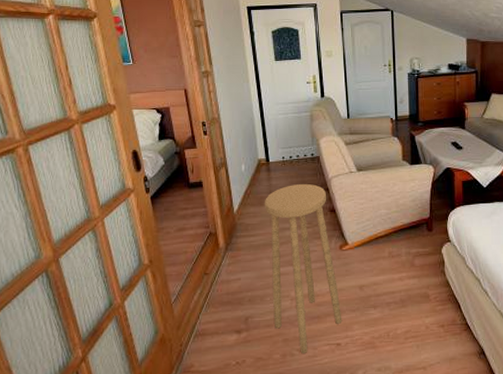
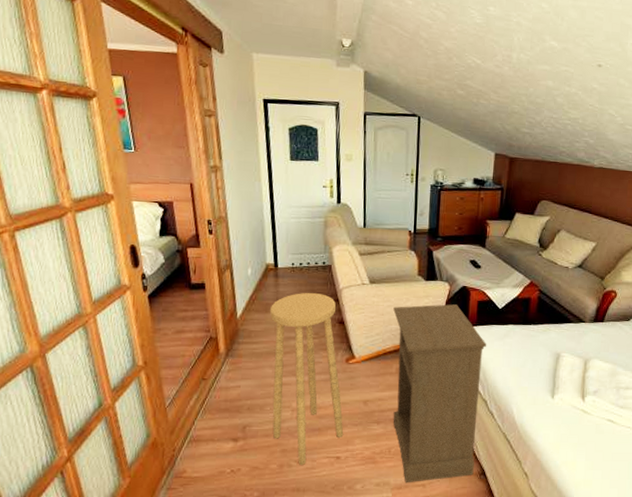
nightstand: none [381,186,475,367] -> present [393,304,487,483]

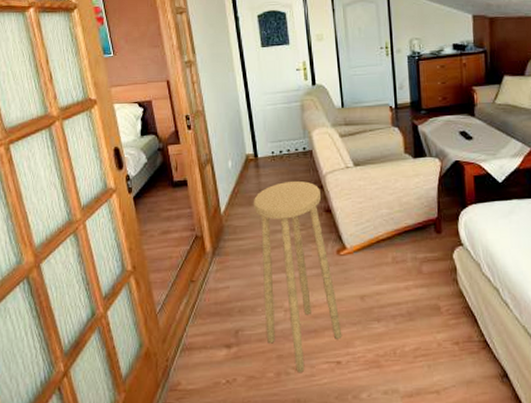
nightstand: present [393,304,487,483] -> none [382,182,494,390]

